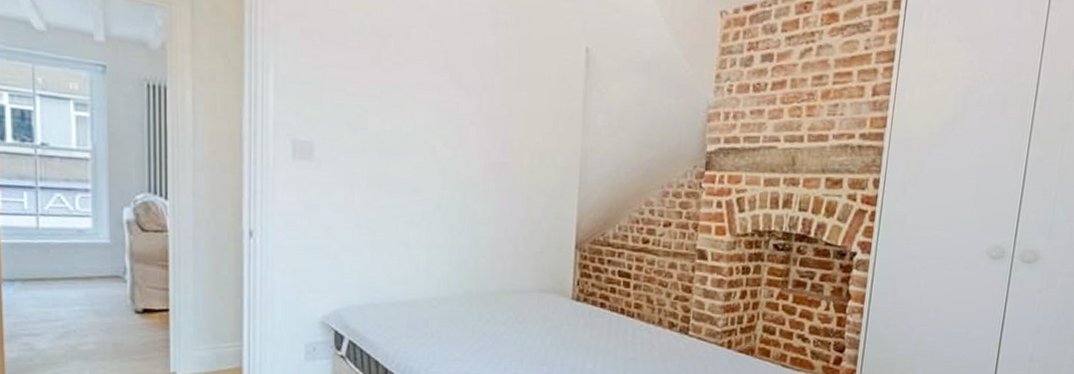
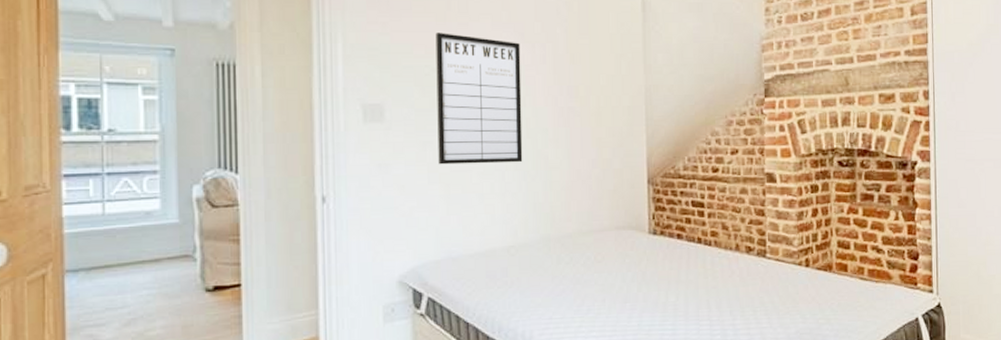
writing board: none [366,71,456,215] -> present [435,33,523,165]

